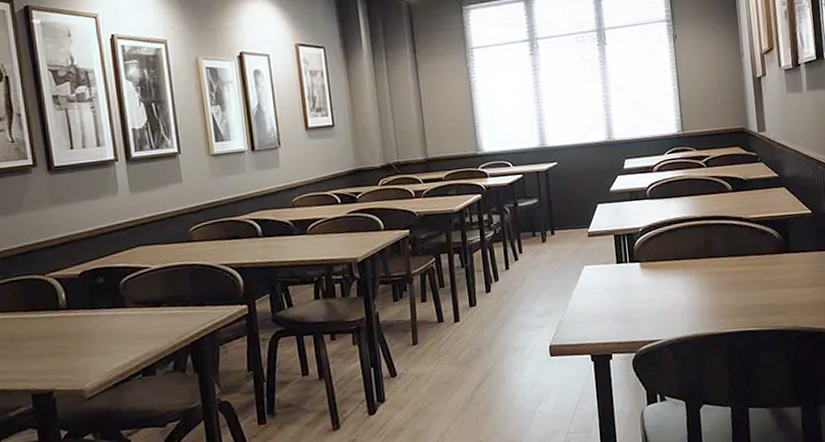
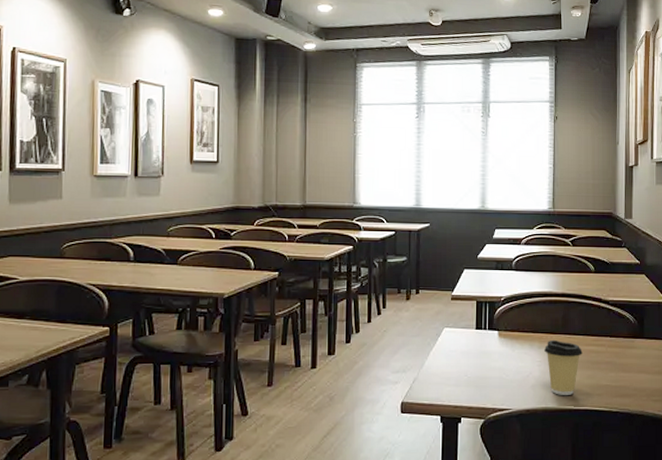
coffee cup: none [689,264,729,320] -> present [544,339,583,395]

